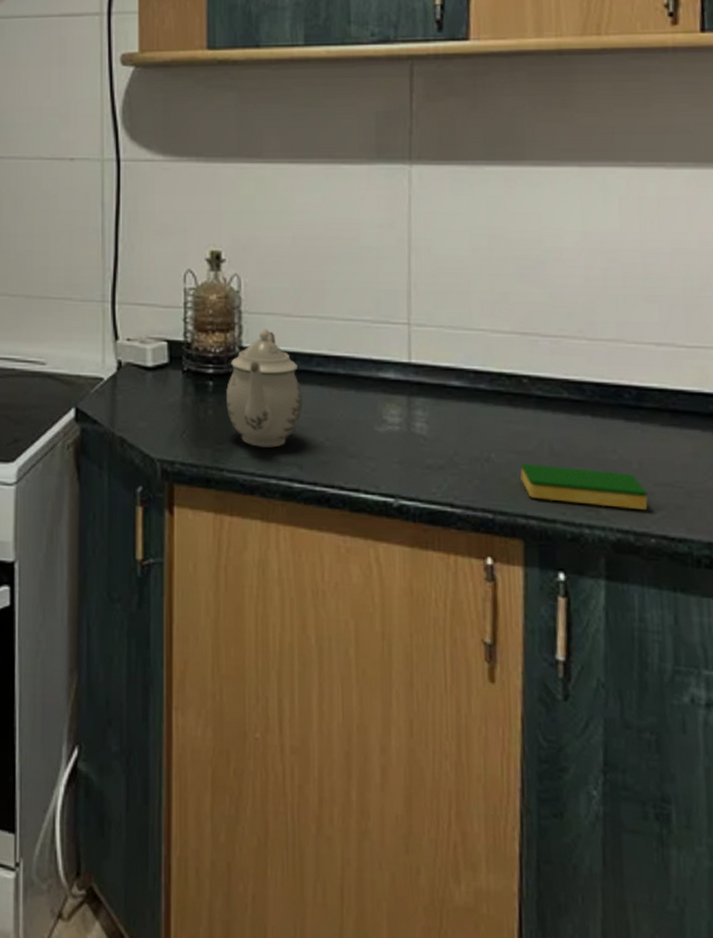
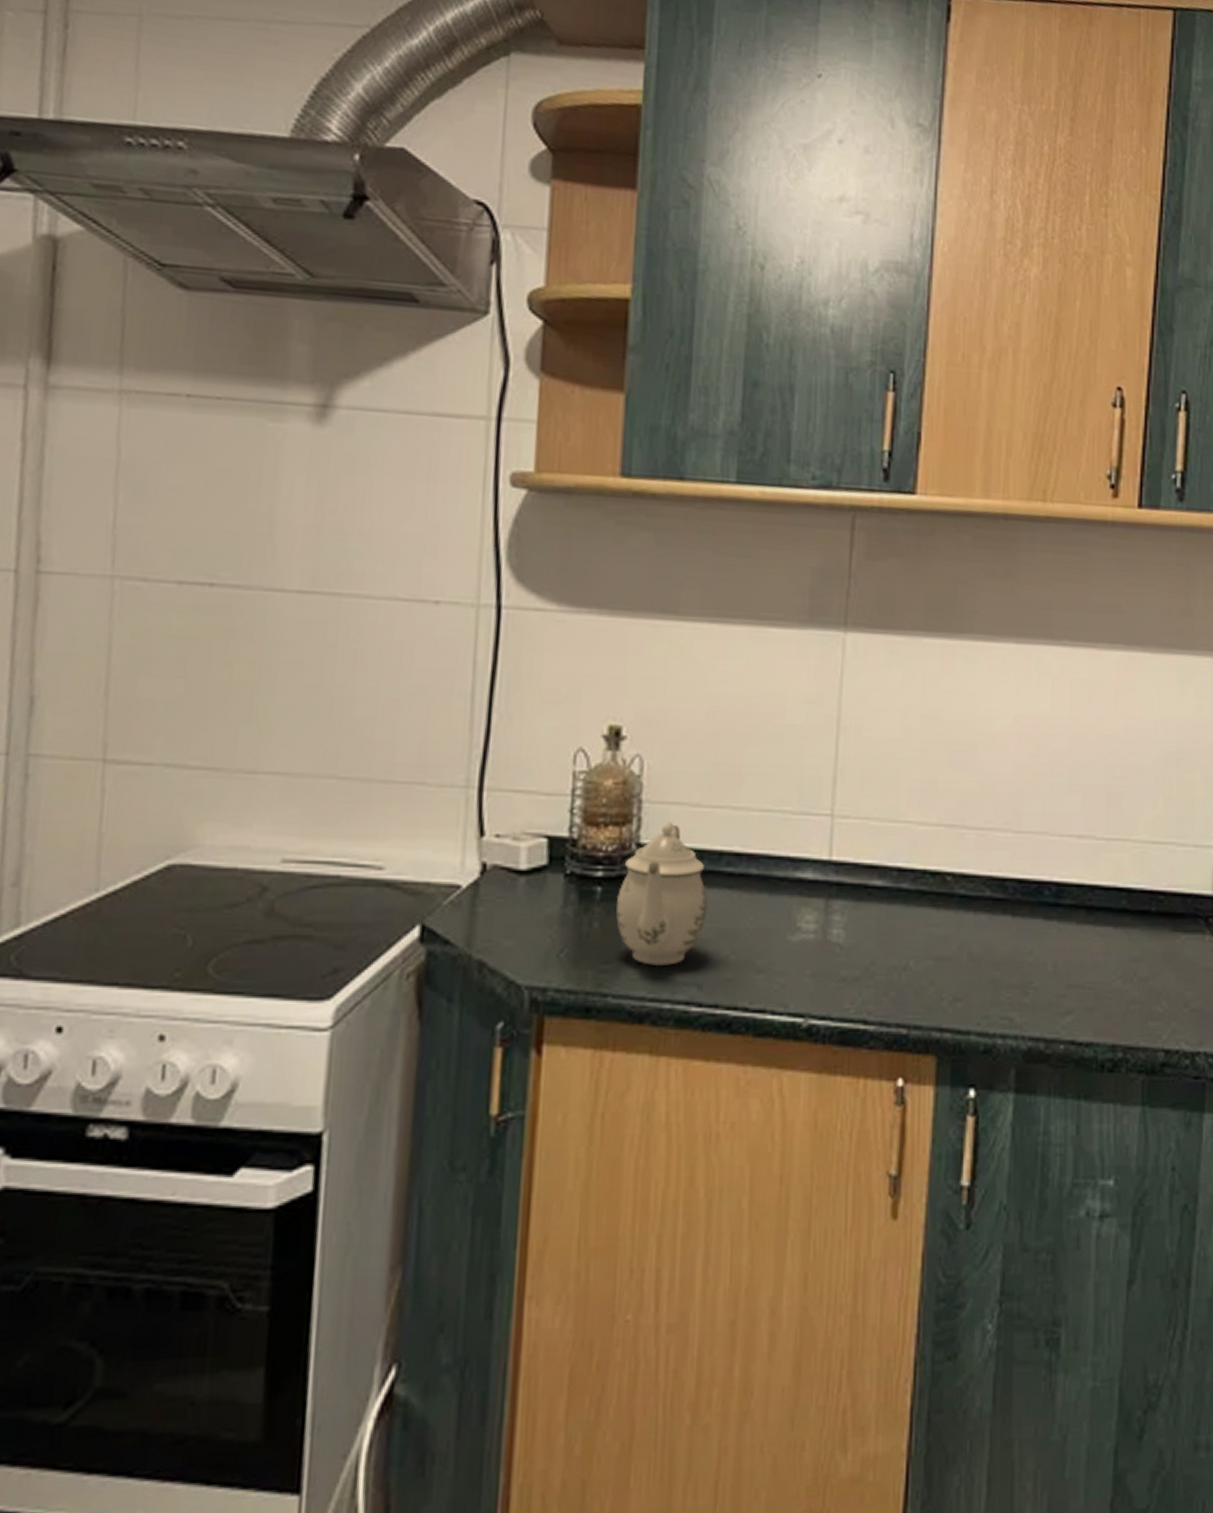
dish sponge: present [520,463,648,511] -> none [938,969,1060,1016]

